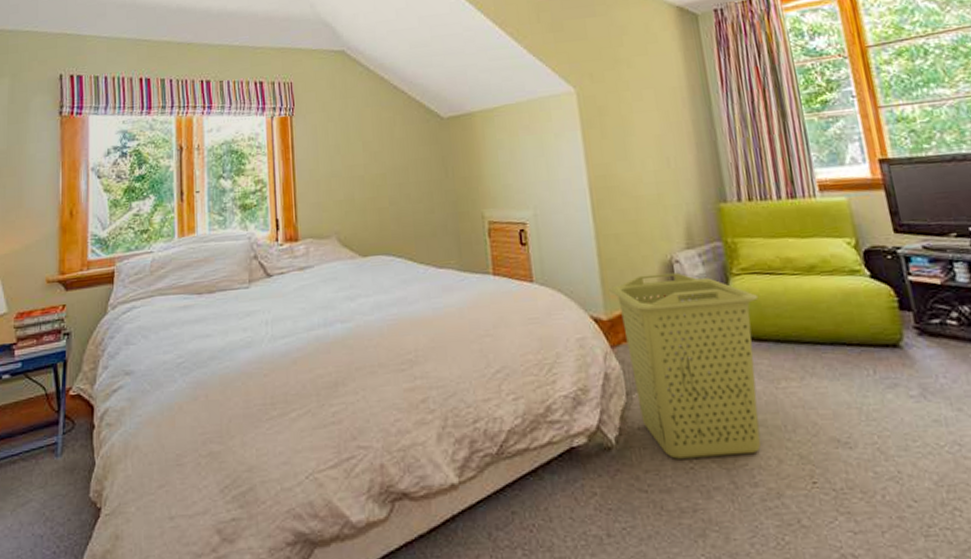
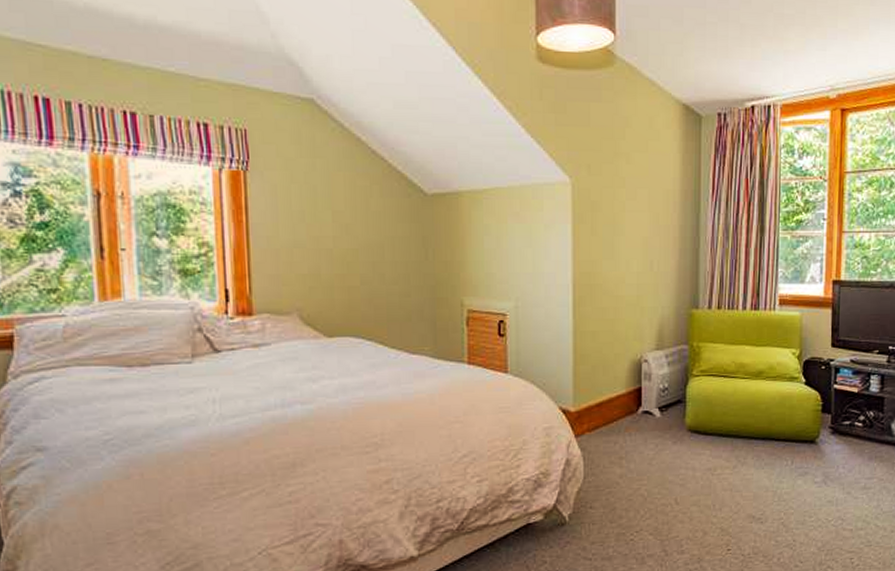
laundry basket: present [609,272,761,459] -> none [580,371,711,533]

